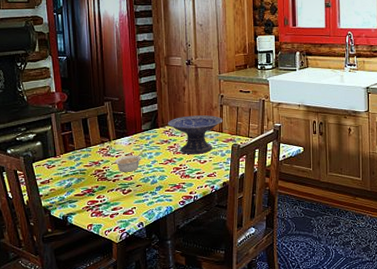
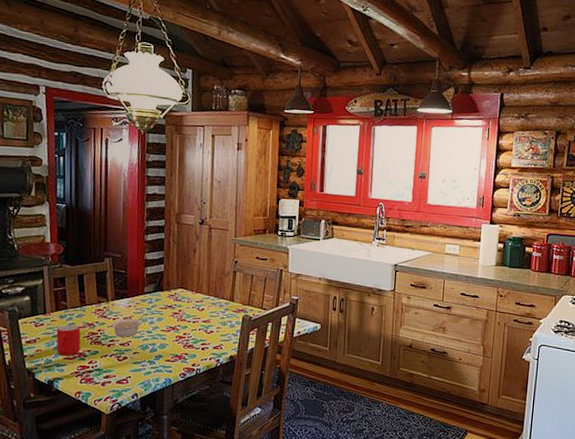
cup: none [66,164,89,193] -> present [56,324,81,357]
decorative bowl: present [167,115,223,154] -> none [173,280,235,323]

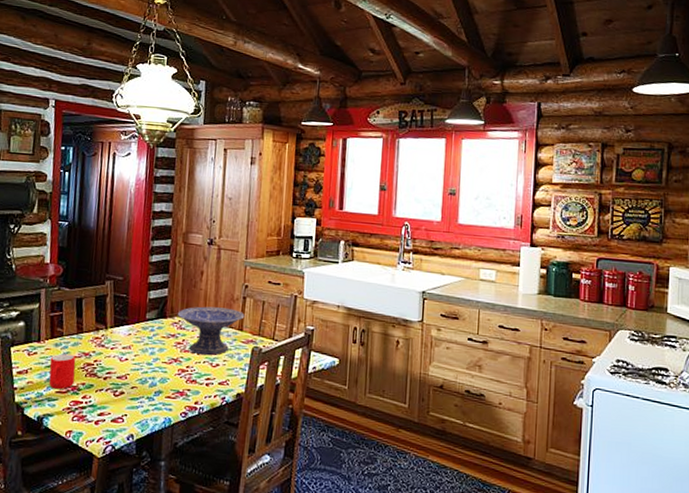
legume: present [111,316,143,337] -> none [108,345,144,370]
decorative bowl: none [173,280,235,323] -> present [177,306,245,355]

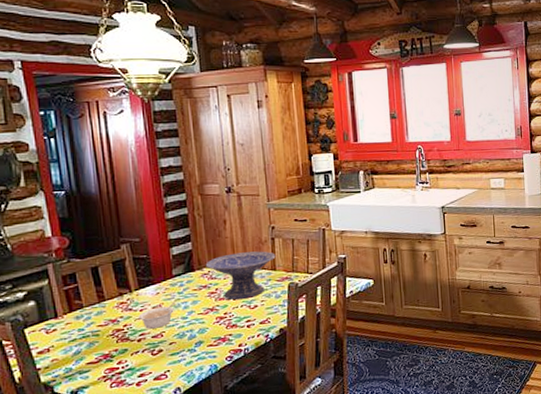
cup: present [48,354,76,390] -> none [73,324,105,362]
legume: none [108,345,144,370] -> present [138,301,175,329]

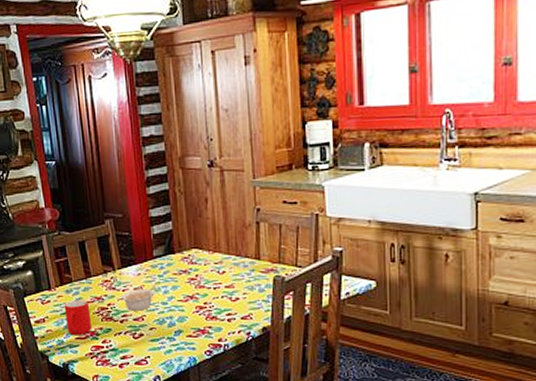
cup: none [73,324,105,362] -> present [64,300,92,336]
decorative bowl: present [205,251,276,300] -> none [185,236,261,289]

